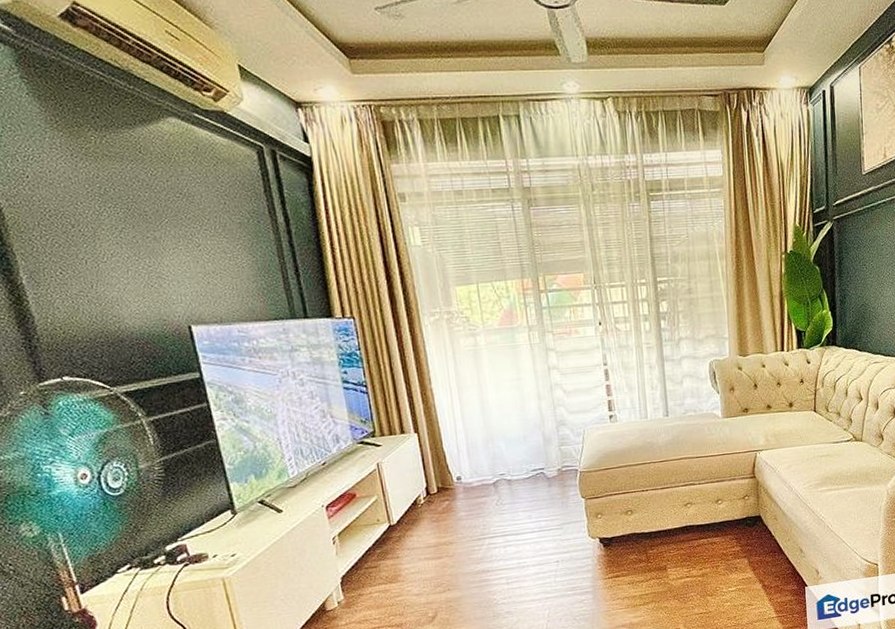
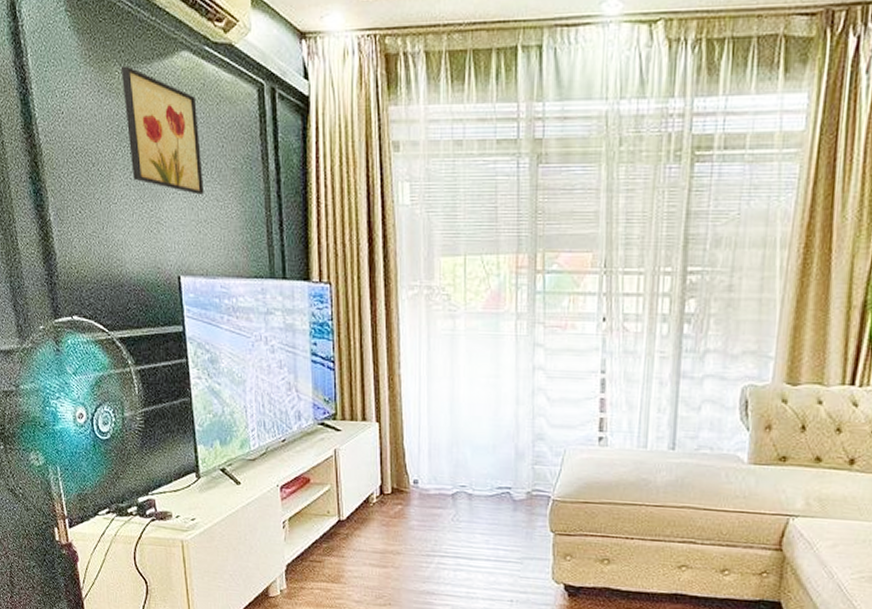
wall art: none [96,131,209,249] -> present [120,65,204,195]

